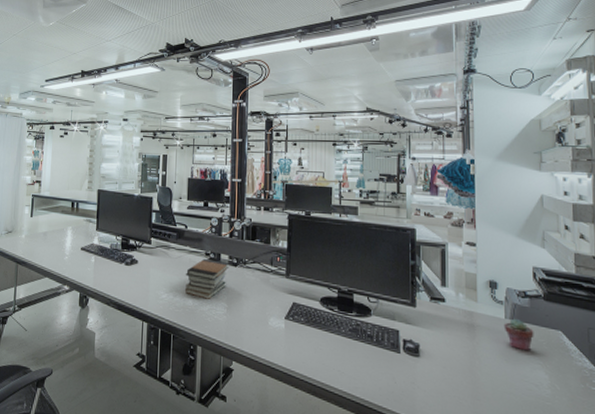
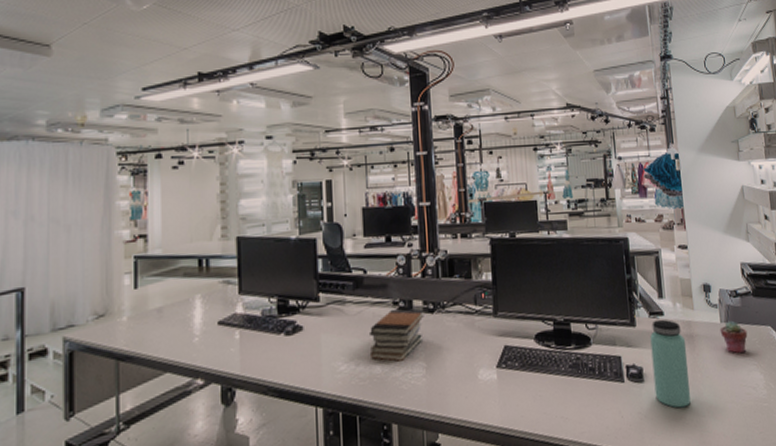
bottle: none [429,305,467,388] -> present [650,319,691,408]

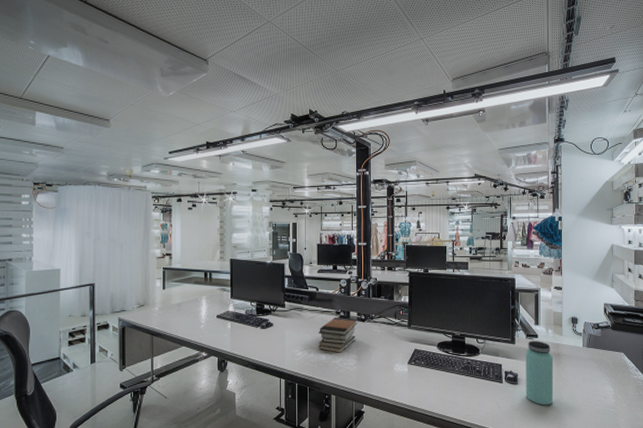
potted succulent: present [720,320,748,354] -> none [582,346,604,371]

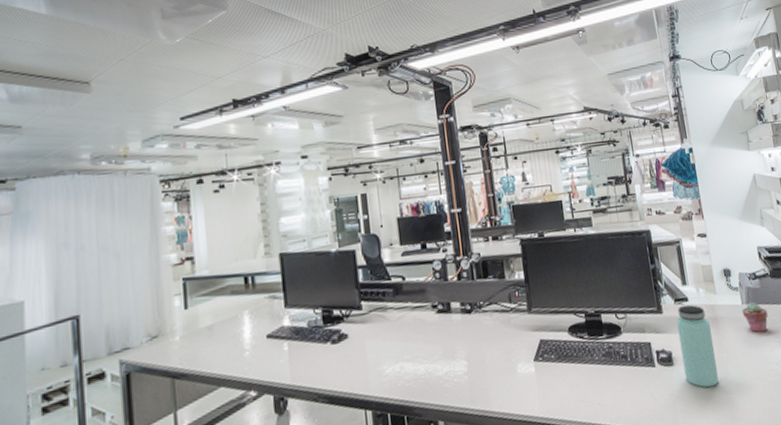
book stack: present [318,316,358,353] -> none [410,311,462,362]
potted succulent: none [582,346,604,371] -> present [741,301,769,333]

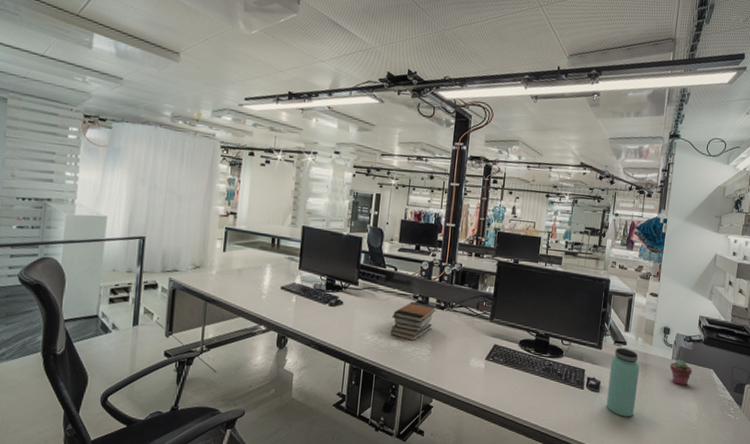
book stack: none [410,311,462,362] -> present [391,301,437,341]

